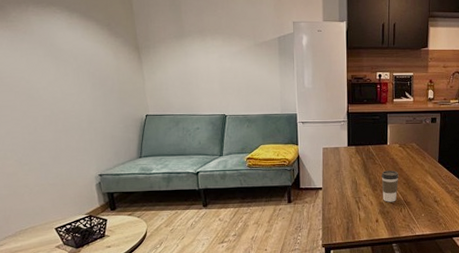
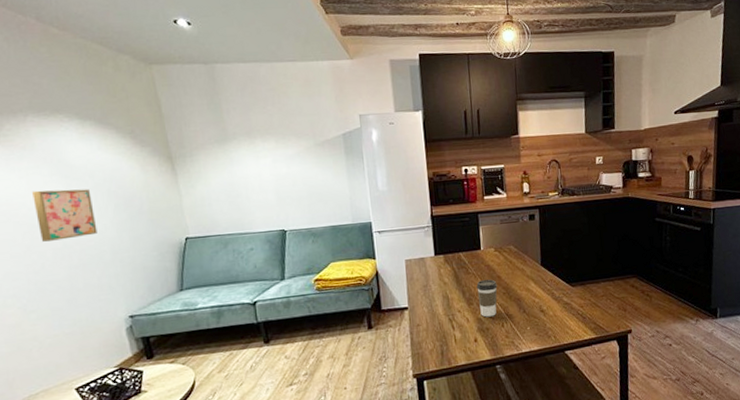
wall art: none [30,67,78,109] -> present [32,188,98,242]

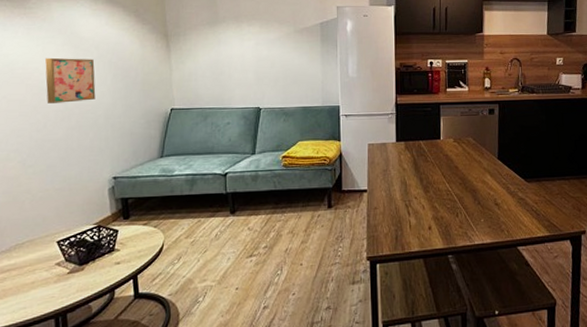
coffee cup: present [476,279,498,317] -> none [434,168,454,206]

